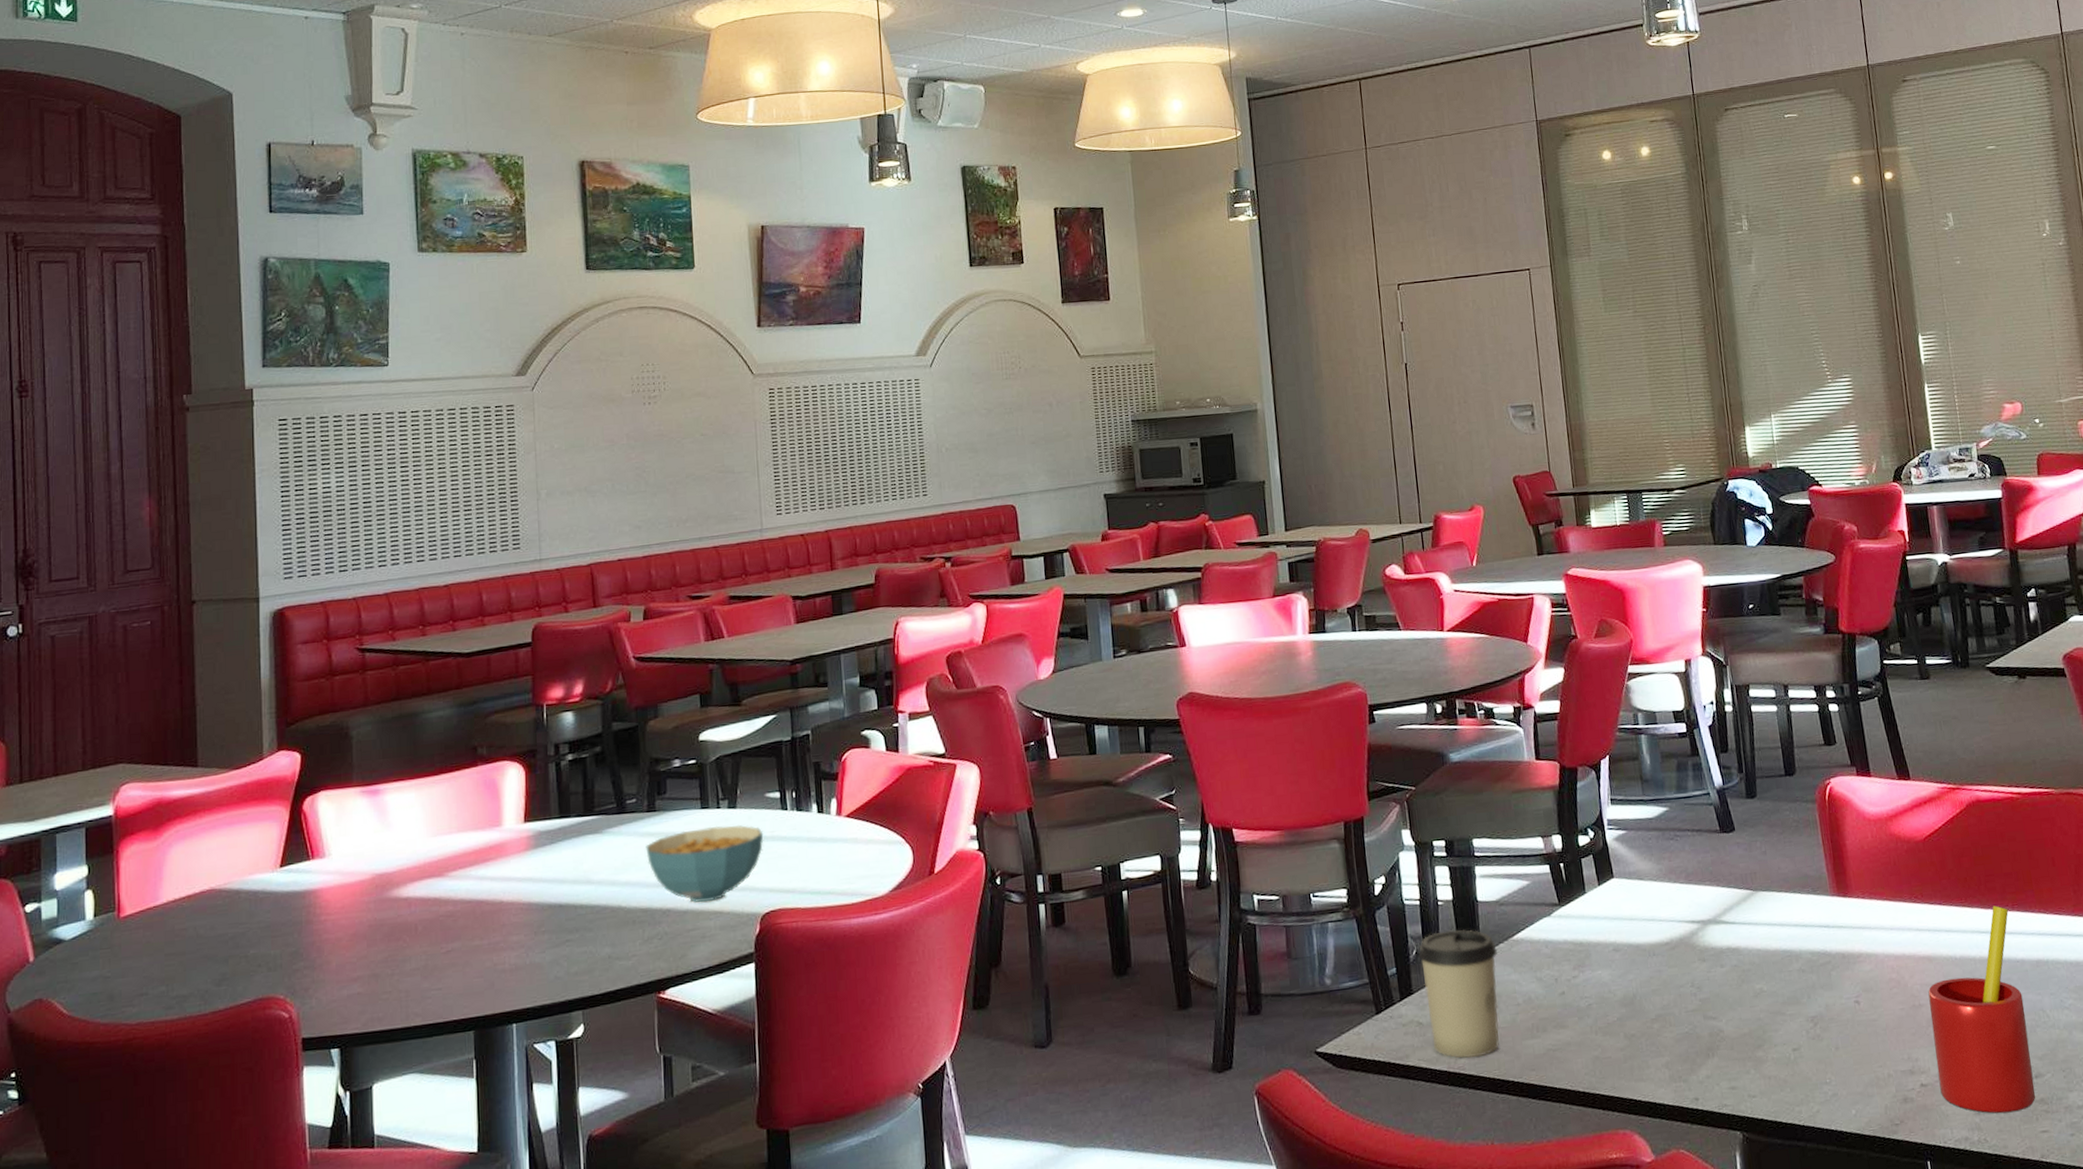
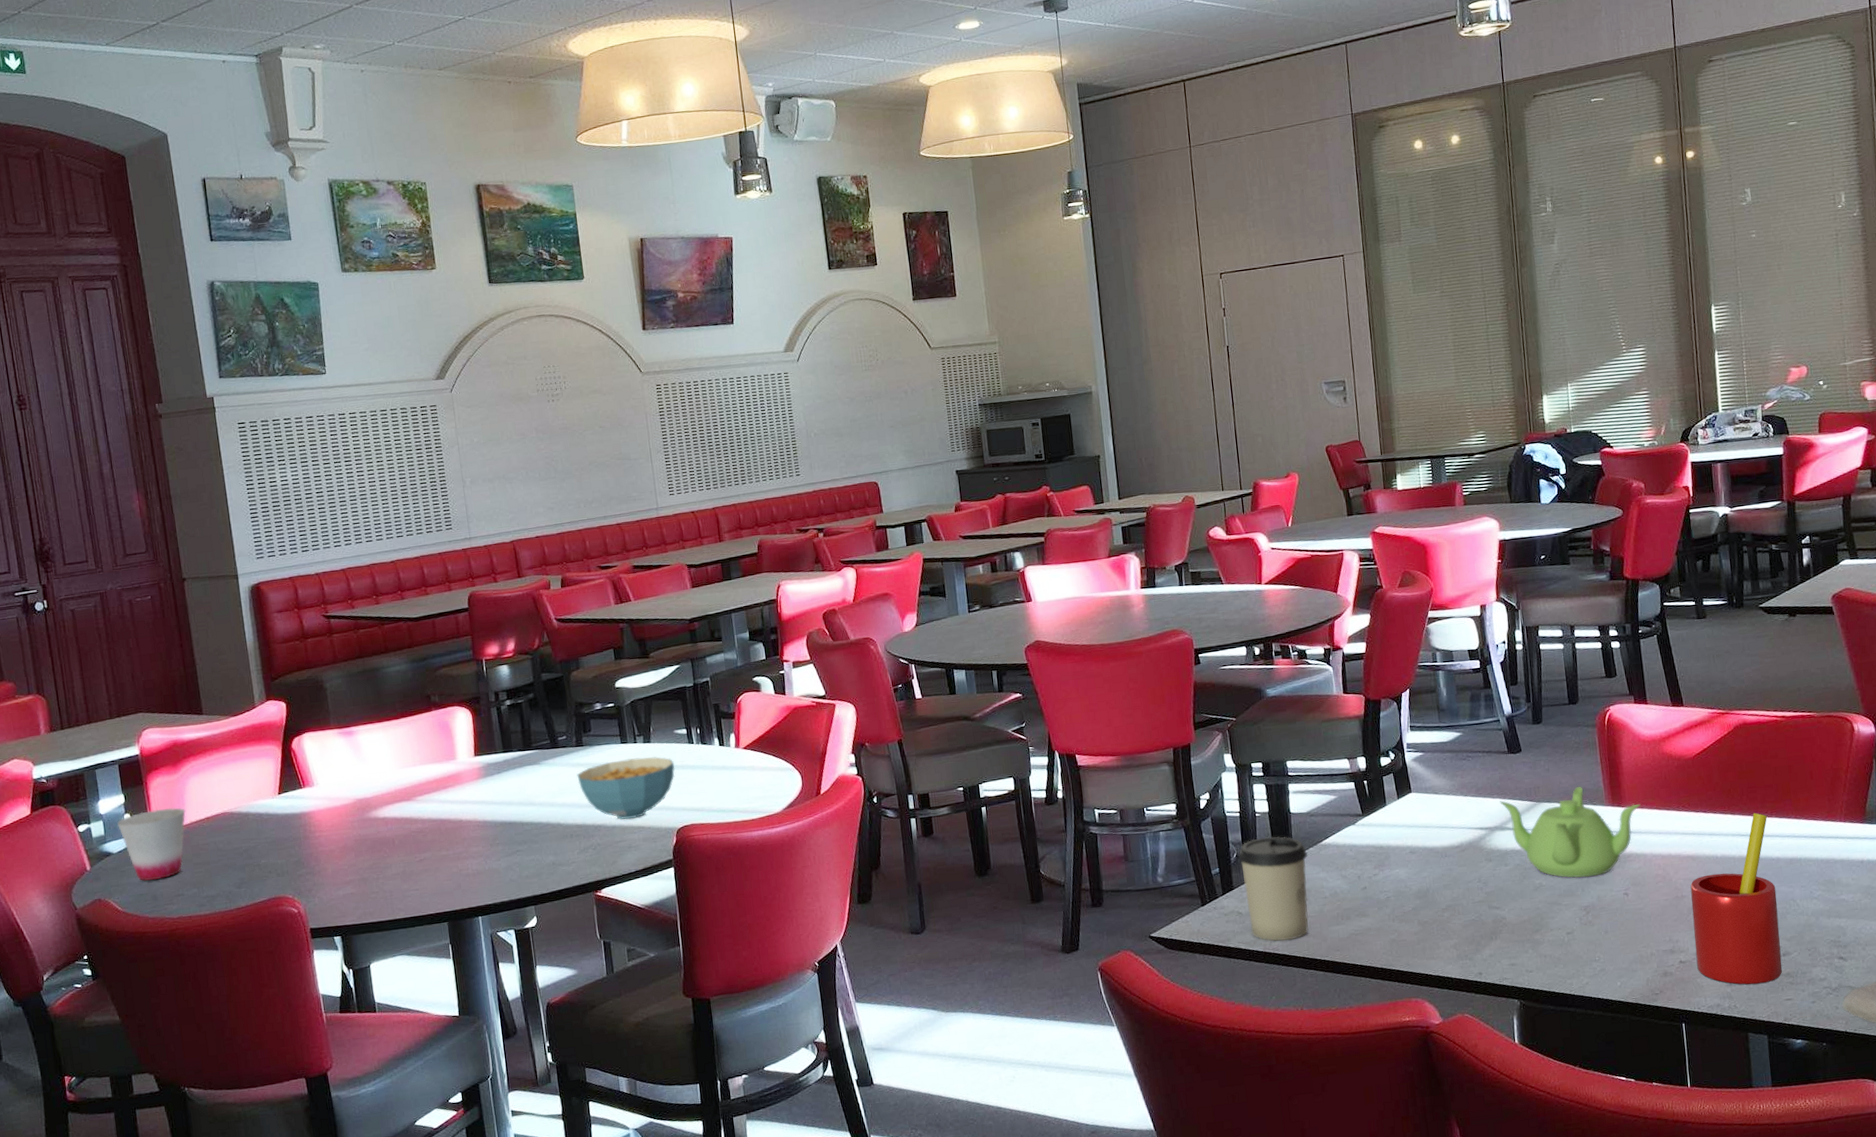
cup: none [75,882,162,976] -> present [117,807,186,881]
teapot: none [1712,872,1869,983] -> present [1499,786,1641,879]

